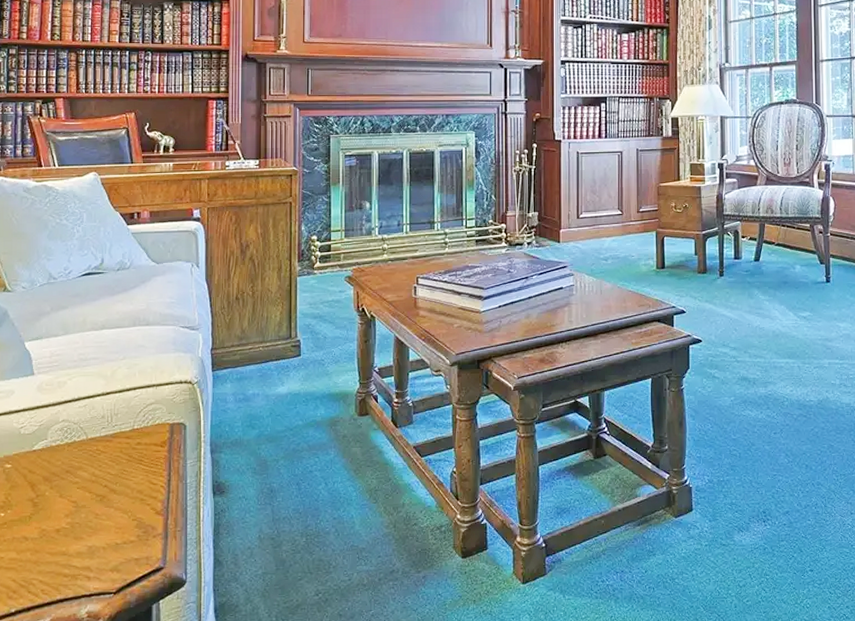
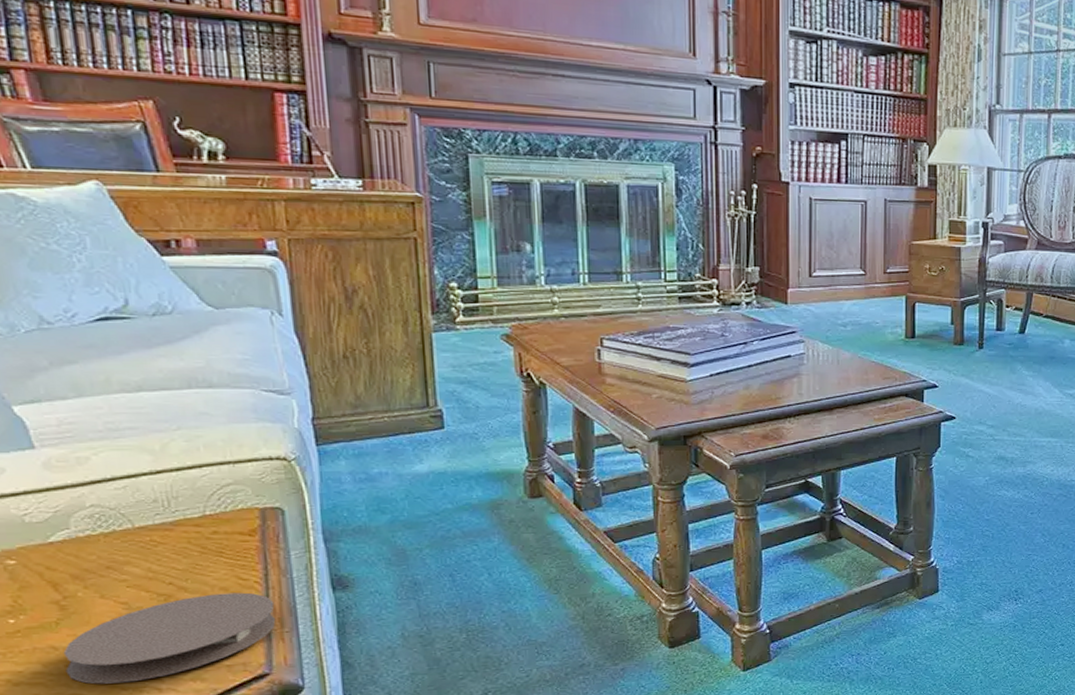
coaster: none [30,495,173,571] -> present [63,592,276,684]

